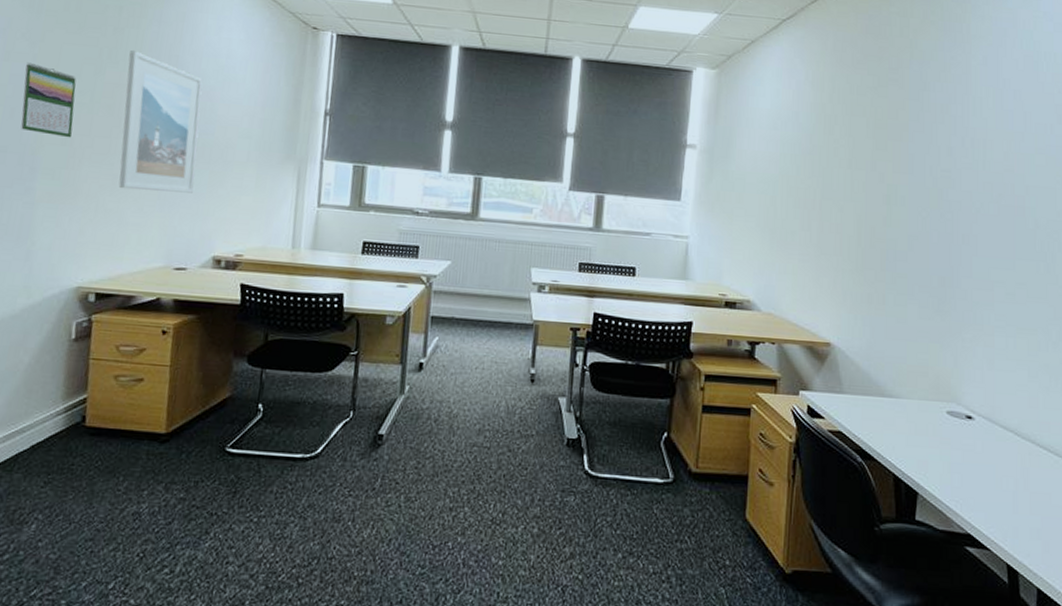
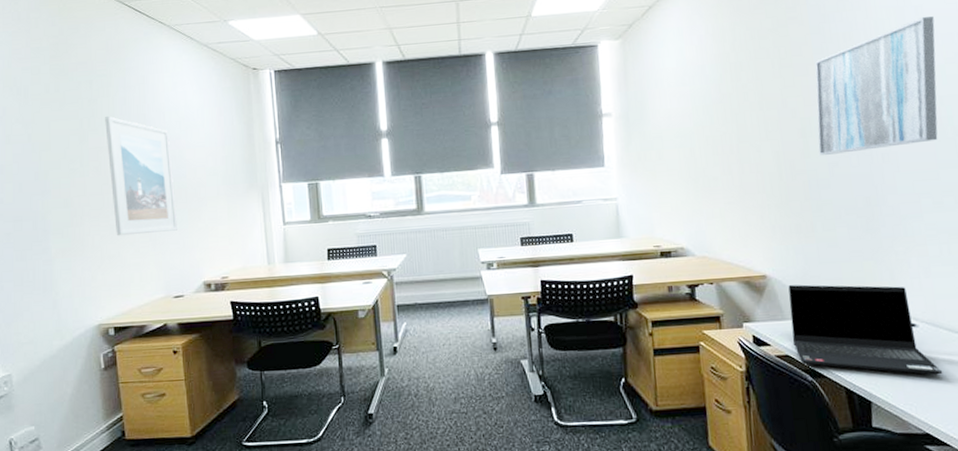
calendar: present [21,62,77,138] -> none [24,142,70,201]
laptop computer: none [847,357,993,474] -> present [788,284,943,375]
wall art: none [901,102,1030,230] -> present [815,16,938,155]

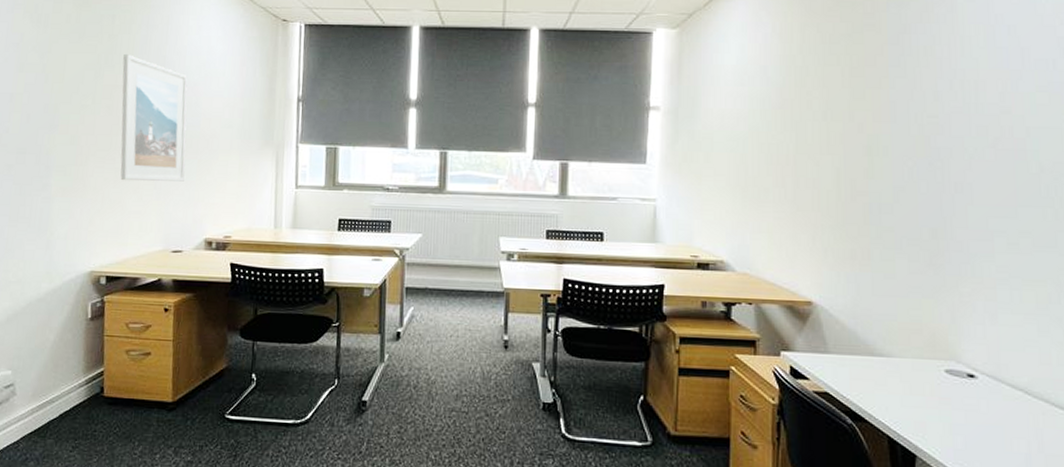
laptop computer: present [788,284,943,375] -> none [834,316,1001,435]
wall art: present [815,16,938,155] -> none [884,39,1028,178]

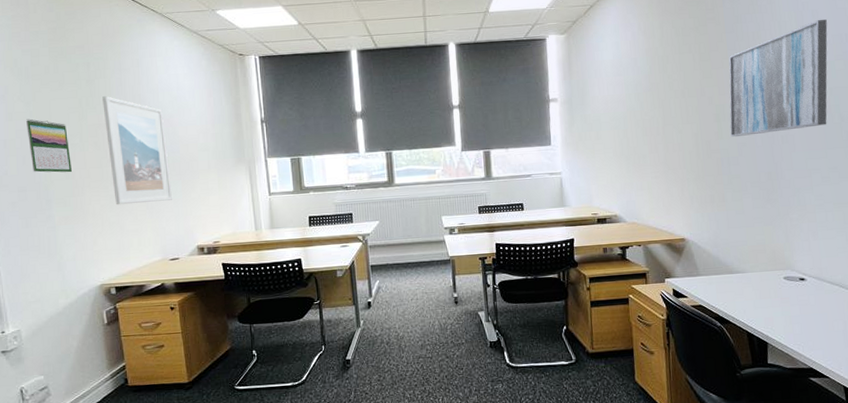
calendar: none [36,72,80,138] -> present [26,119,72,173]
wall art: none [884,39,1028,178] -> present [729,20,828,137]

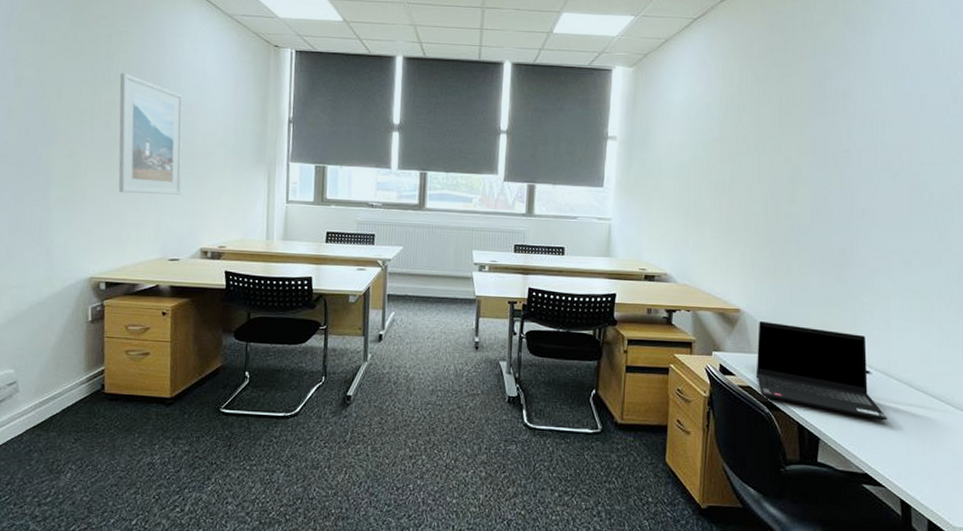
calendar: present [26,119,72,173] -> none [34,87,78,151]
laptop computer: none [703,246,825,320] -> present [755,321,888,421]
wall art: present [729,20,828,137] -> none [805,86,927,204]

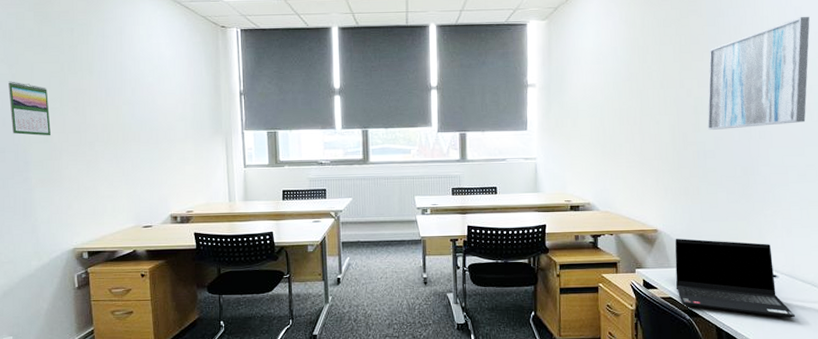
calendar: none [34,87,78,151] -> present [8,81,51,136]
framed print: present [118,73,183,195] -> none [84,62,148,171]
wall art: none [805,86,927,204] -> present [707,17,810,130]

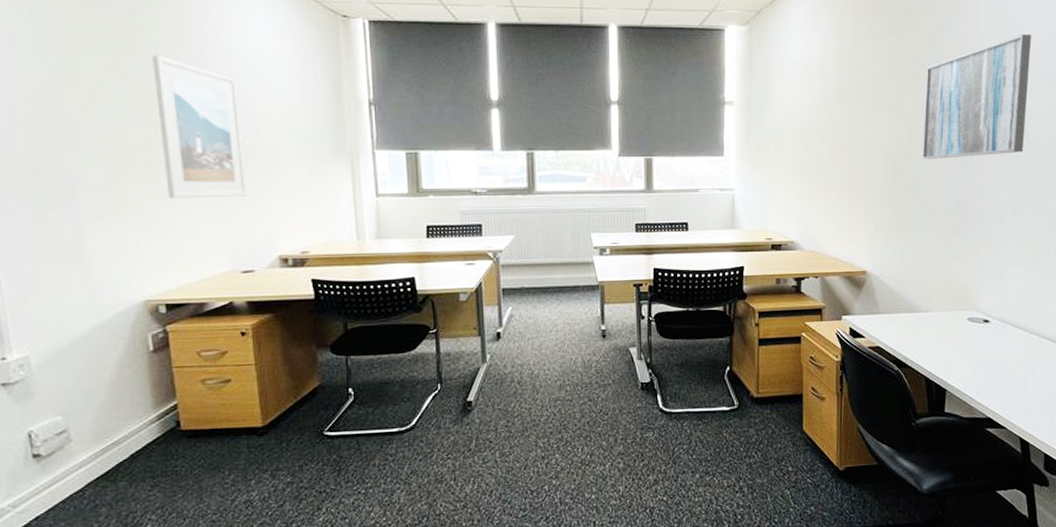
calendar: present [8,81,51,136] -> none [41,77,107,153]
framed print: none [84,62,148,171] -> present [152,56,247,199]
laptop computer: present [675,239,796,318] -> none [884,281,1007,366]

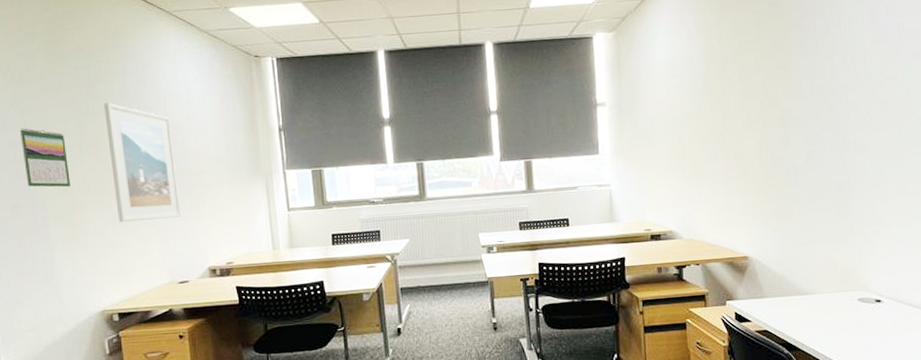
calendar: none [41,77,107,153] -> present [20,128,70,188]
wall art: present [922,35,1032,159] -> none [794,14,904,144]

